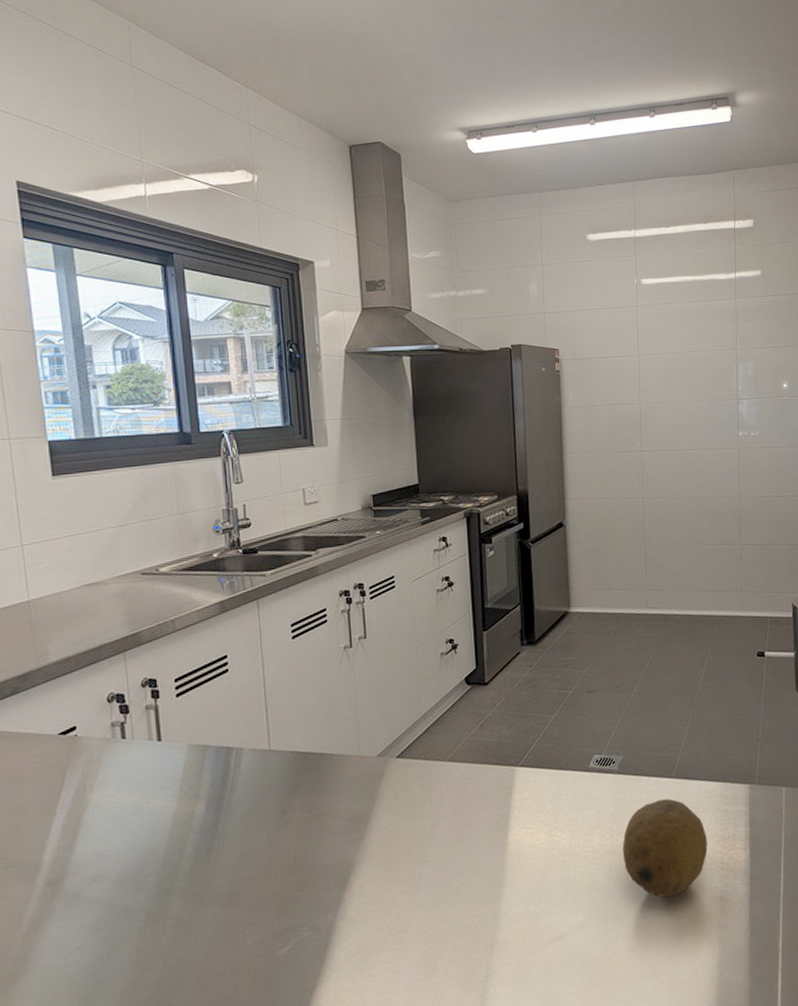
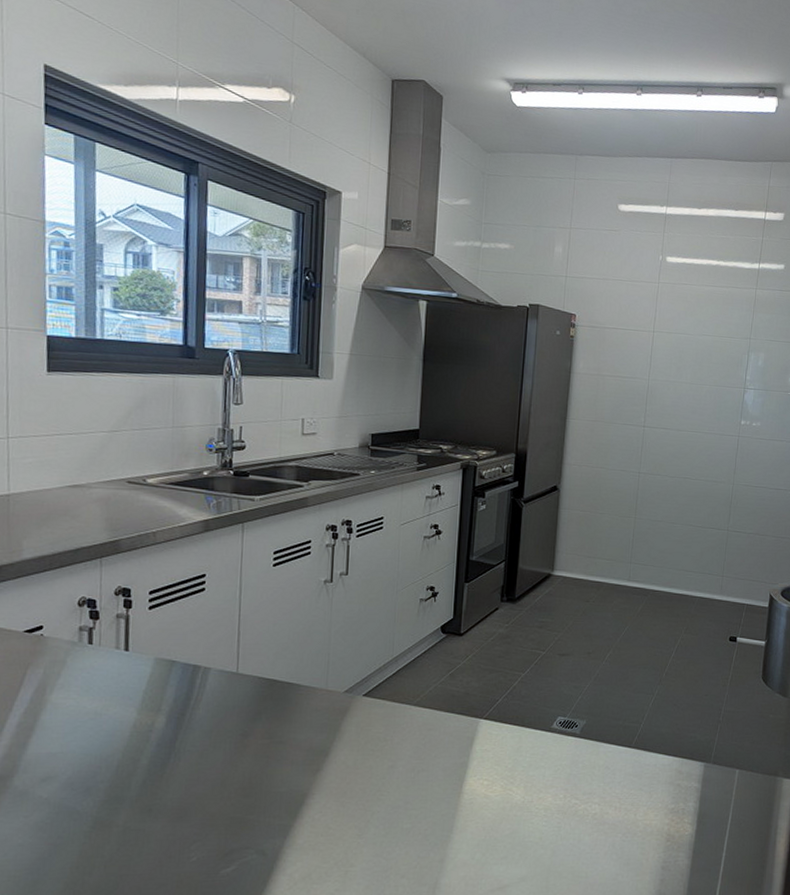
fruit: present [622,798,708,898] -> none [573,767,657,861]

